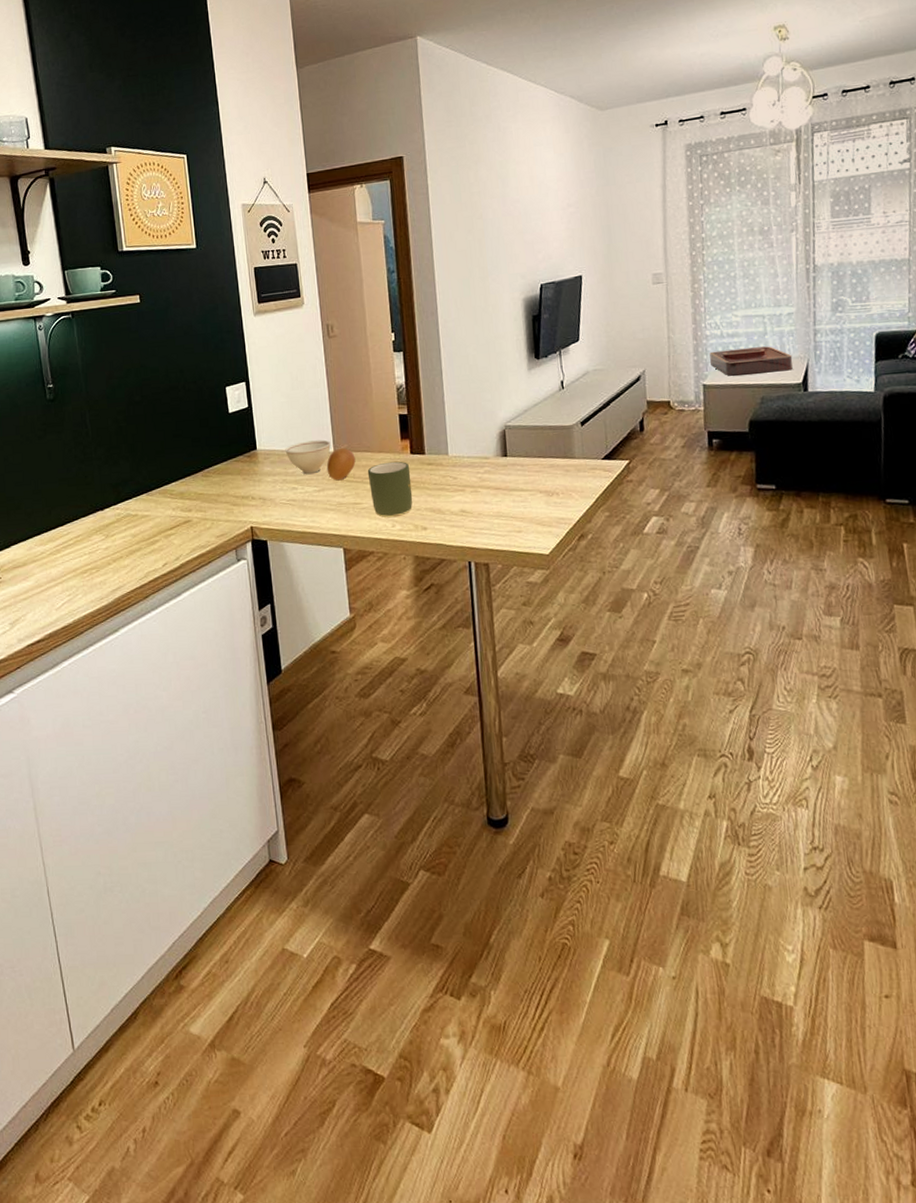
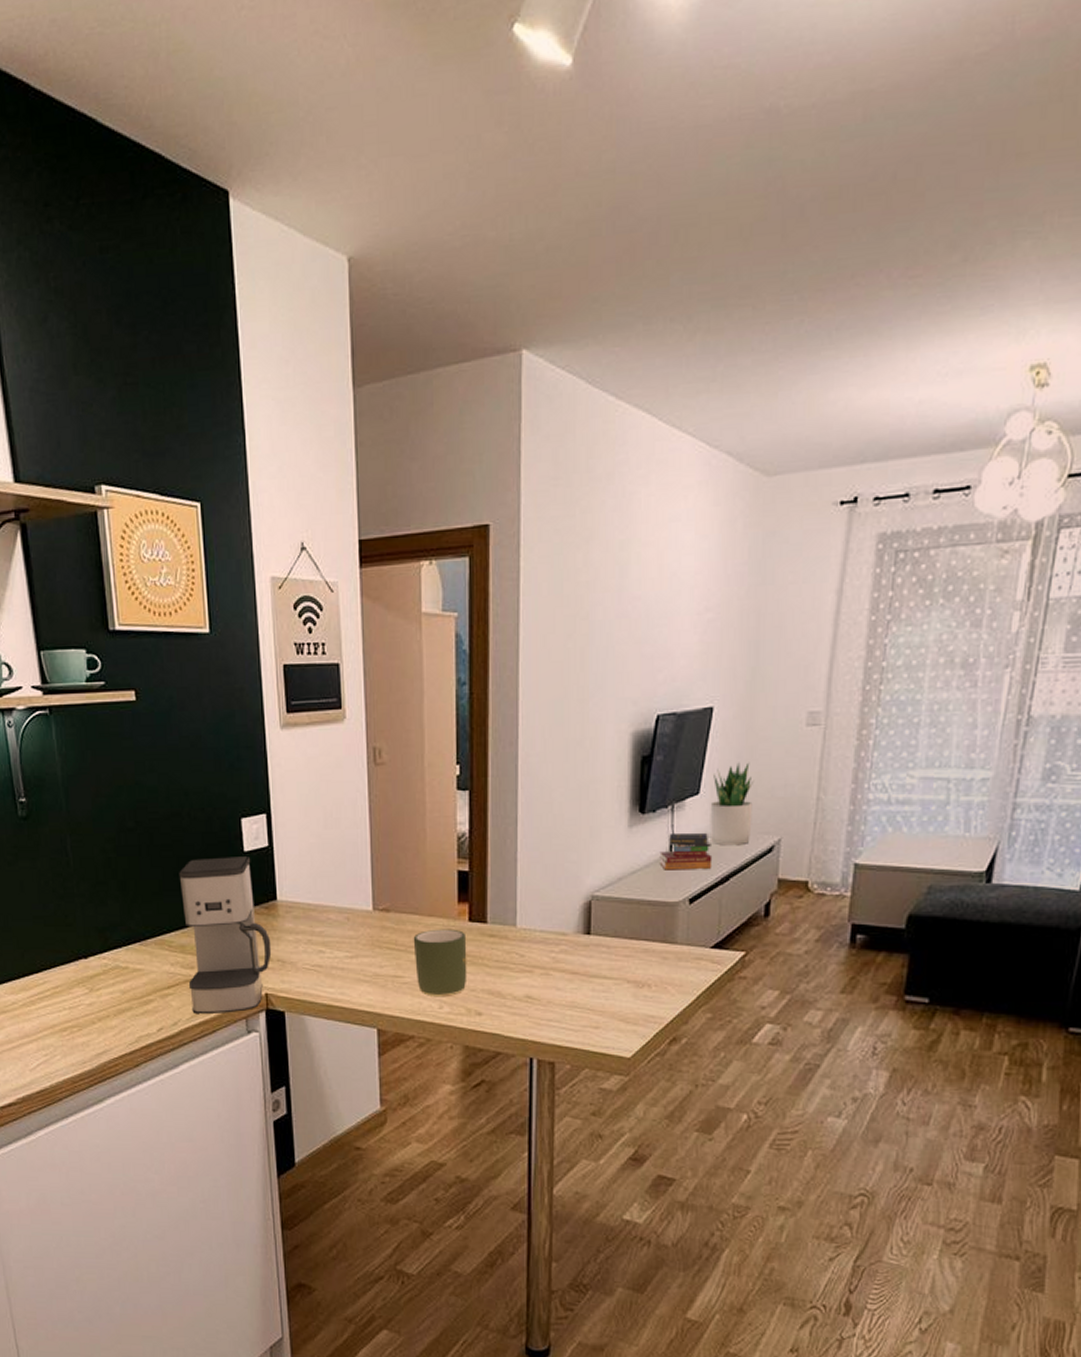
coffee maker: none [177,416,255,549] -> present [179,856,272,1015]
bowl: present [285,439,331,475] -> none [312,894,369,936]
fruit: present [326,447,356,481] -> none [362,906,399,947]
books: none [554,370,596,401] -> present [659,832,713,870]
planter: none [588,314,622,379] -> present [710,762,755,846]
decorative tray: present [709,346,793,376] -> none [867,820,979,855]

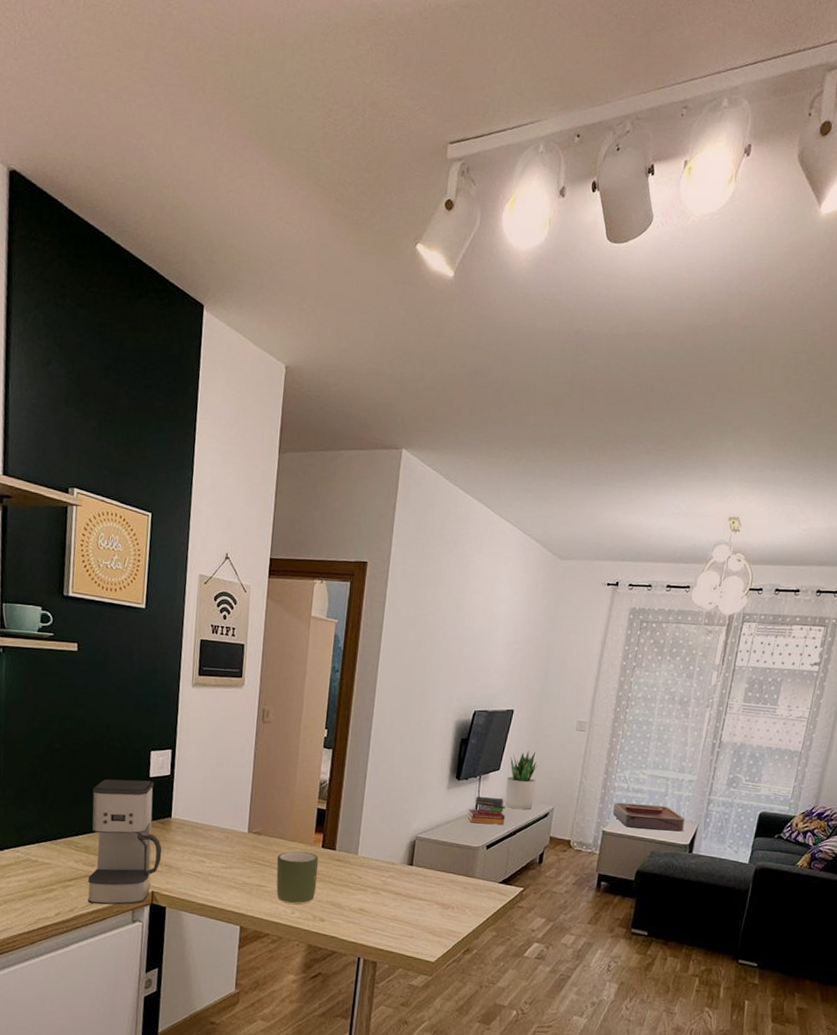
decorative tray: none [867,820,979,855] -> present [612,802,685,832]

